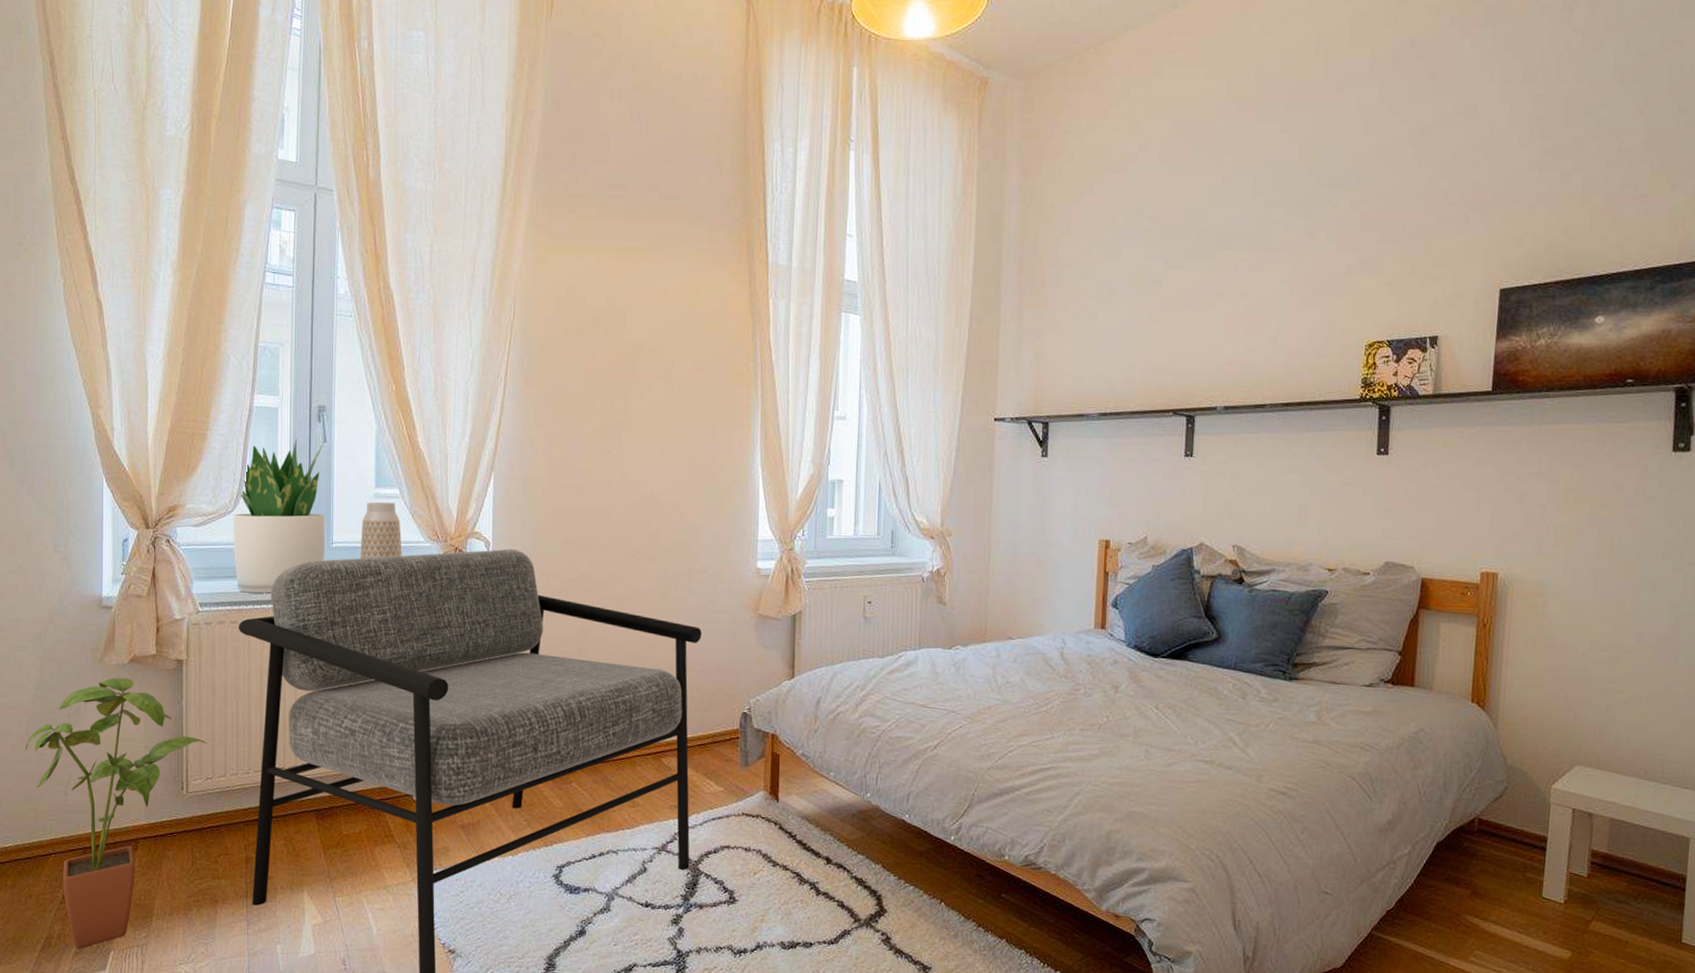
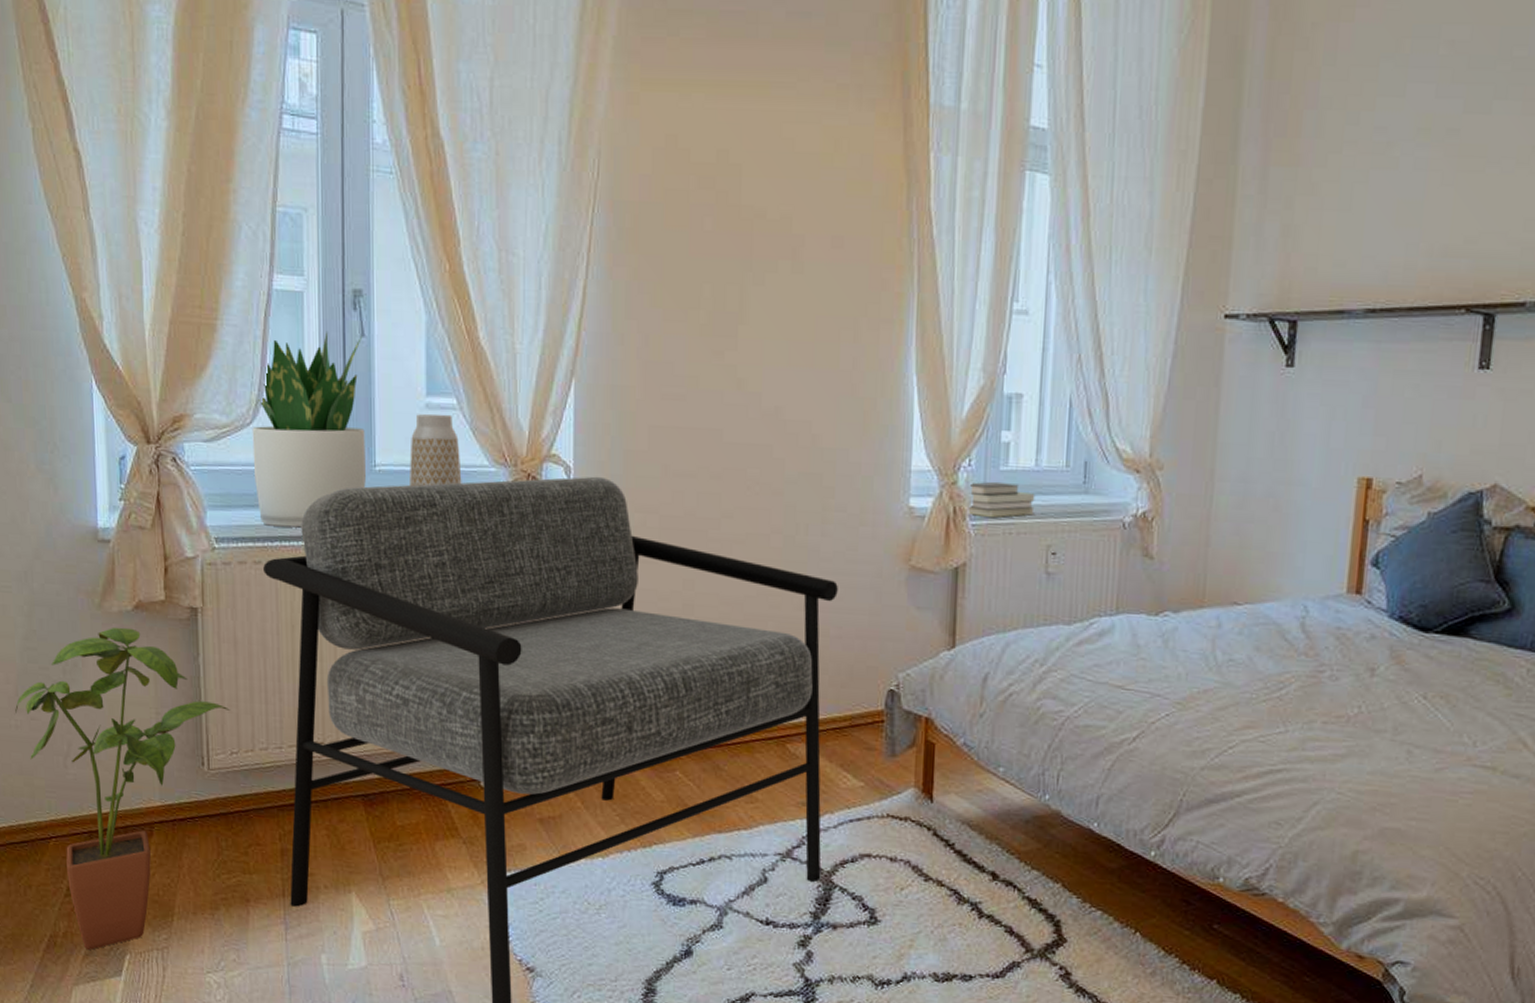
books: none [803,547,854,576] -> present [969,481,1035,518]

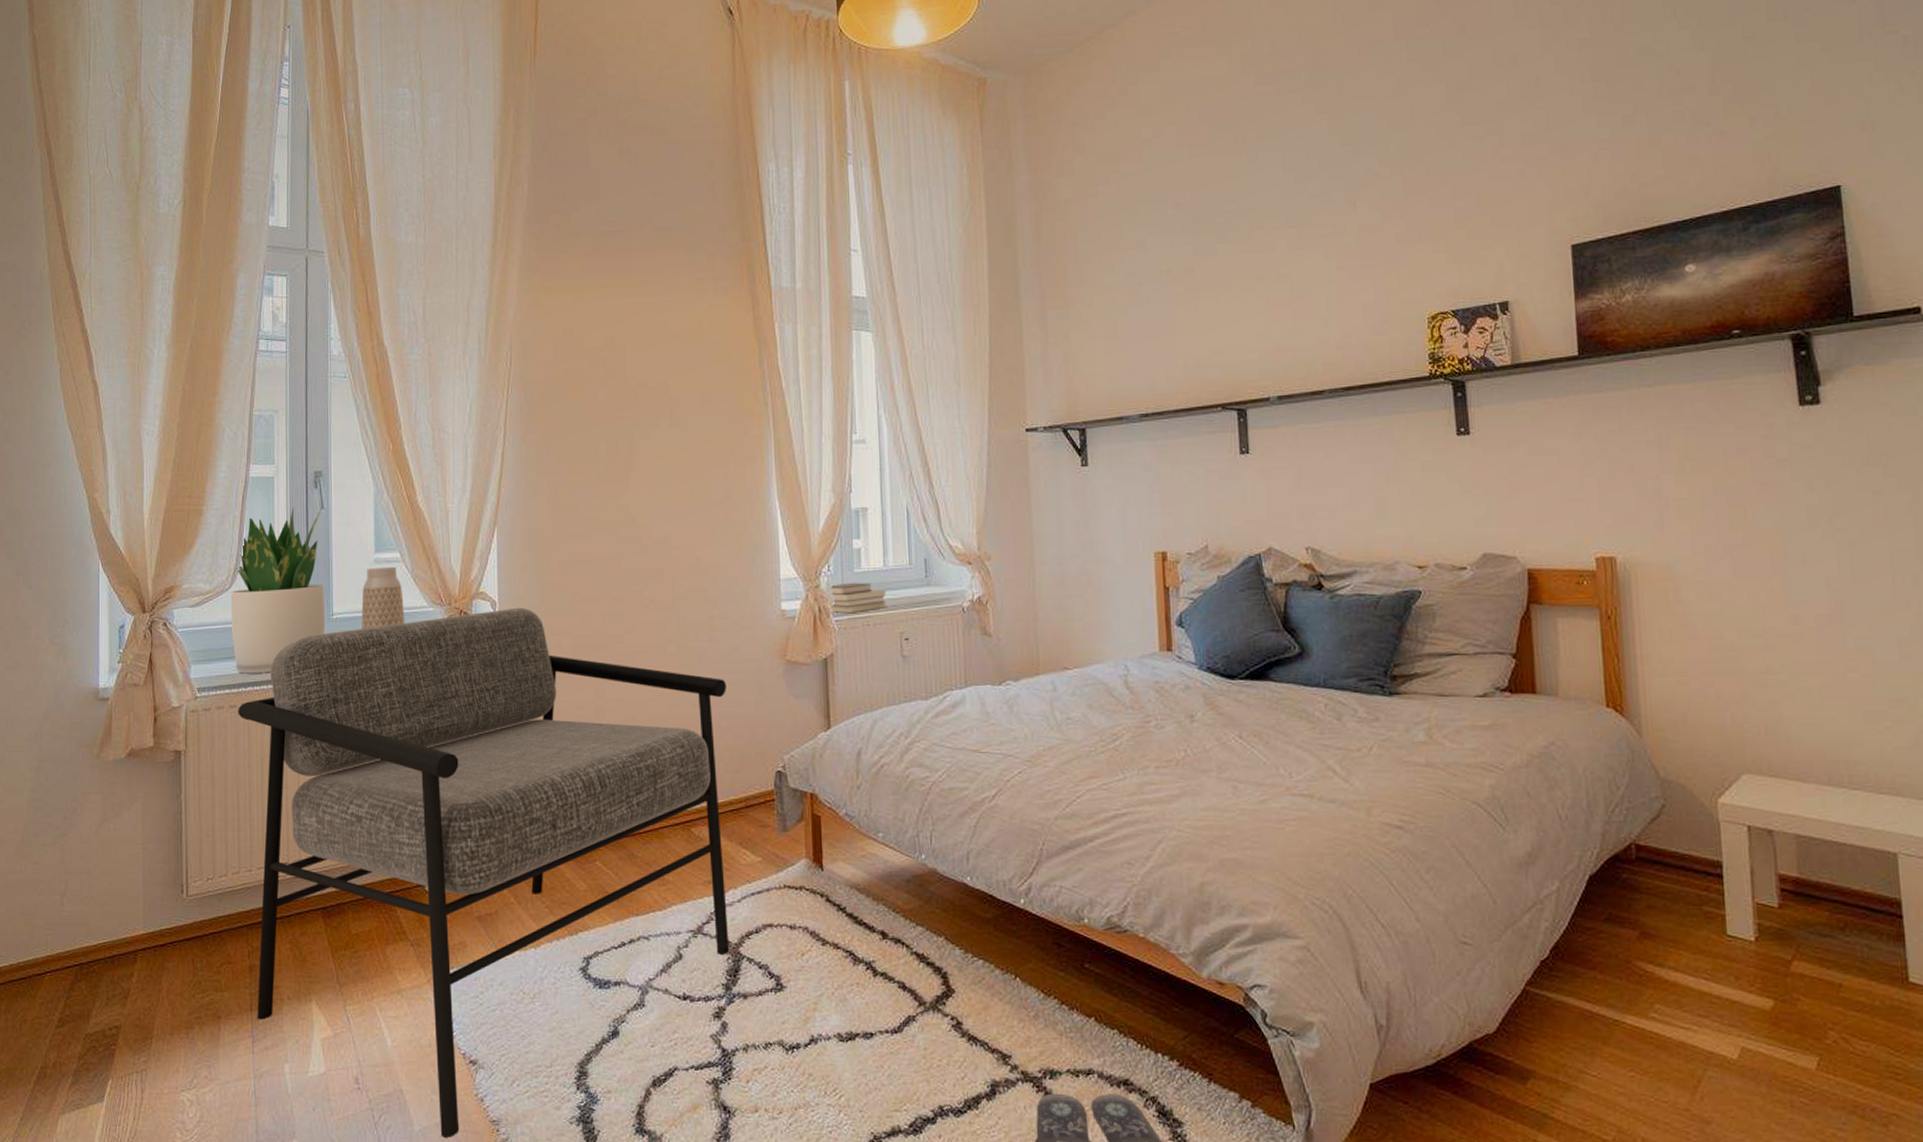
house plant: present [15,627,230,950] -> none [21,773,207,1078]

